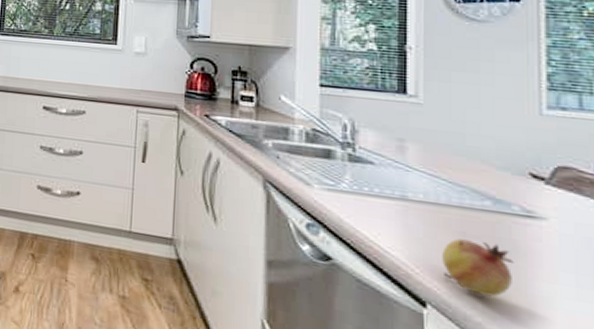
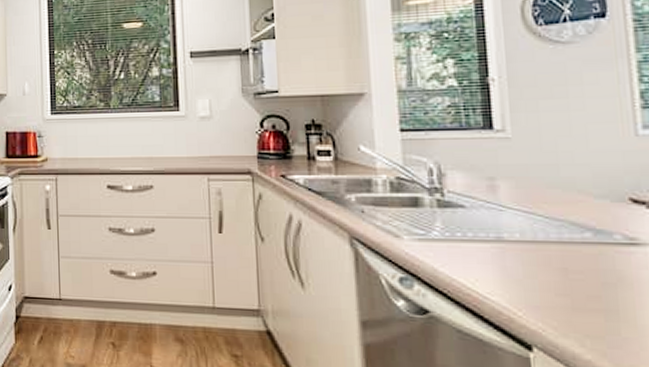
fruit: present [442,238,514,297] -> none [544,275,620,332]

